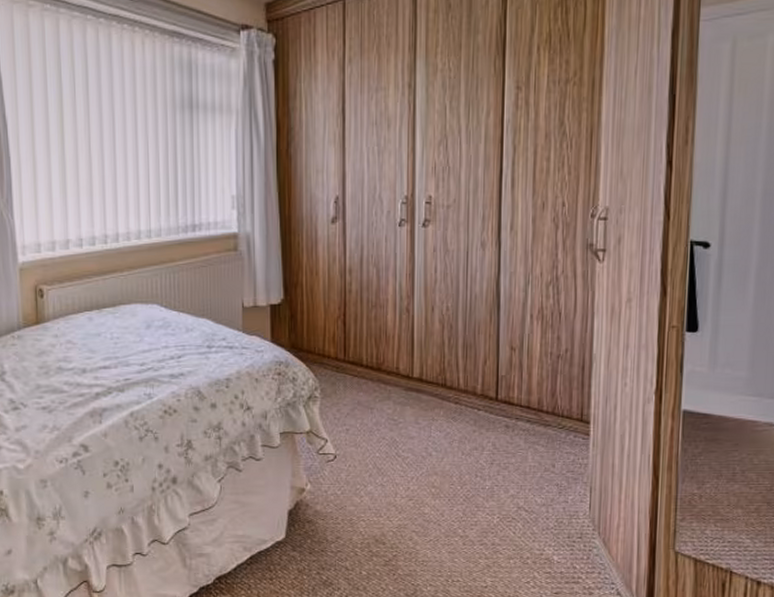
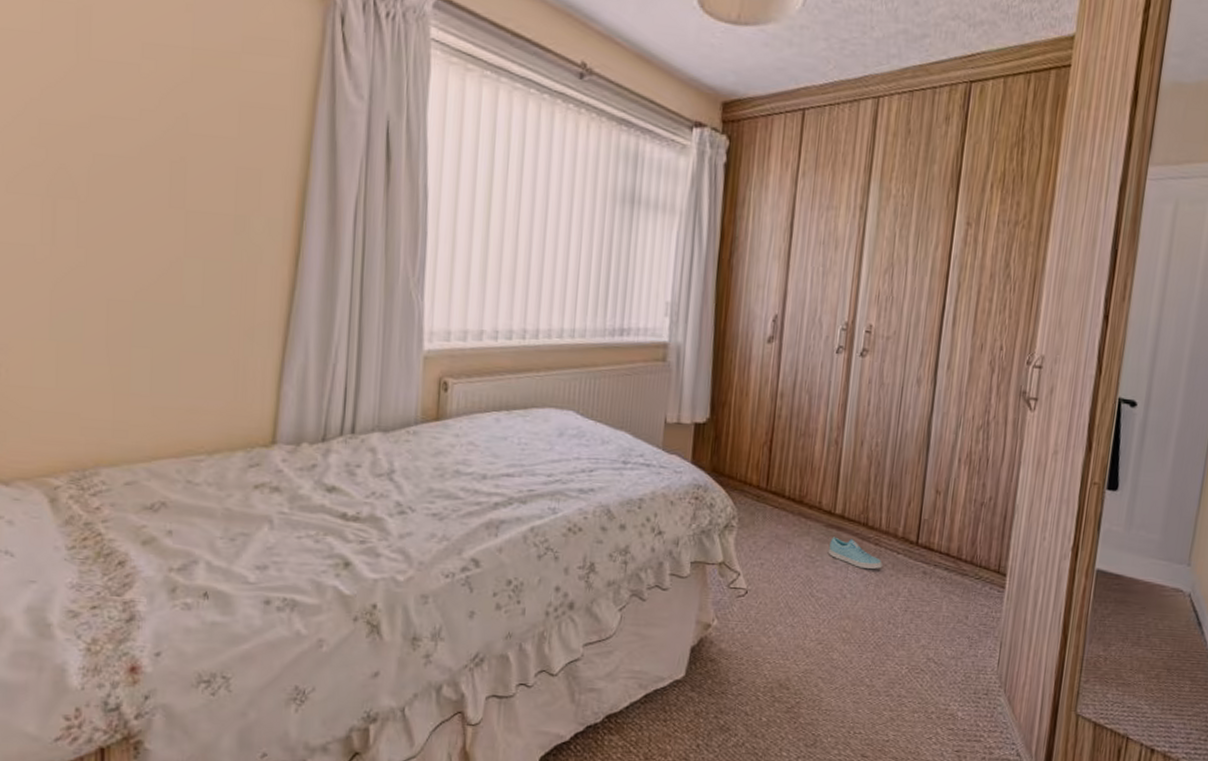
sneaker: none [409,399,464,427] -> present [828,537,883,570]

